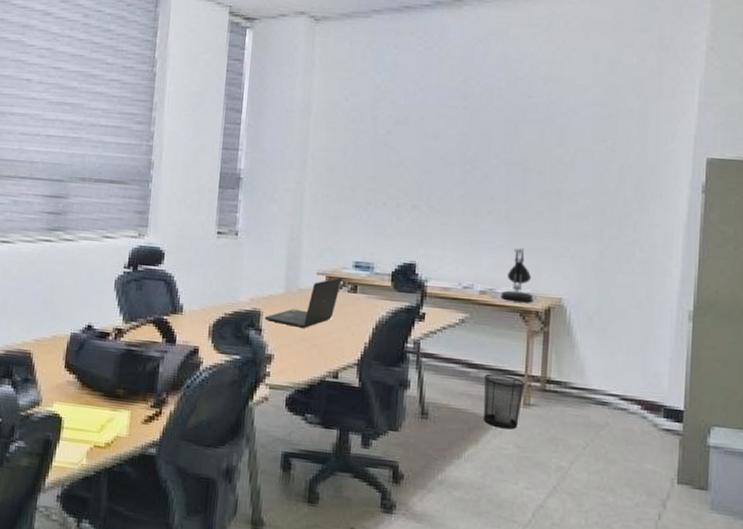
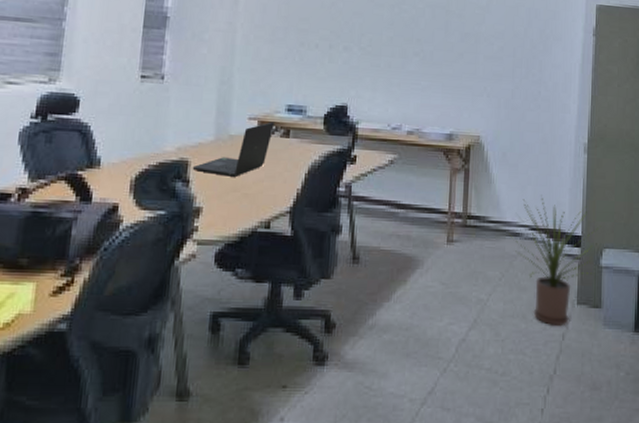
waste bin: present [483,373,526,430] -> none [410,213,449,267]
desk lamp: present [500,247,533,303] -> none [426,87,455,142]
house plant: none [594,363,709,504] -> present [508,195,601,325]

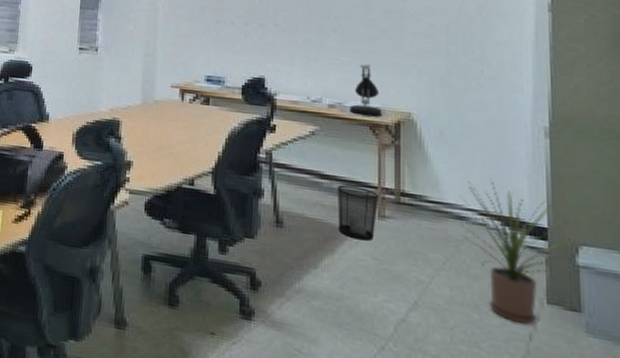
laptop: present [192,121,274,177] -> none [123,90,195,137]
waste bin: none [410,213,449,267] -> present [337,185,379,241]
desk lamp: none [426,87,455,142] -> present [349,63,381,117]

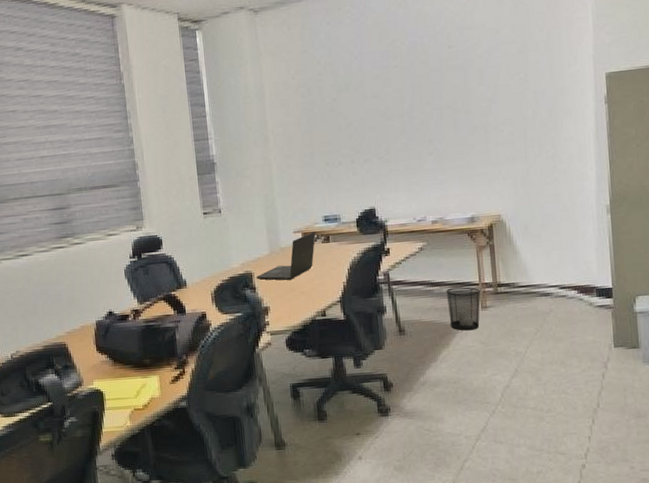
laptop: none [123,90,195,137] -> present [256,232,316,280]
desk lamp: present [349,63,381,117] -> none [449,178,476,225]
house plant: present [452,178,574,325] -> none [539,257,632,367]

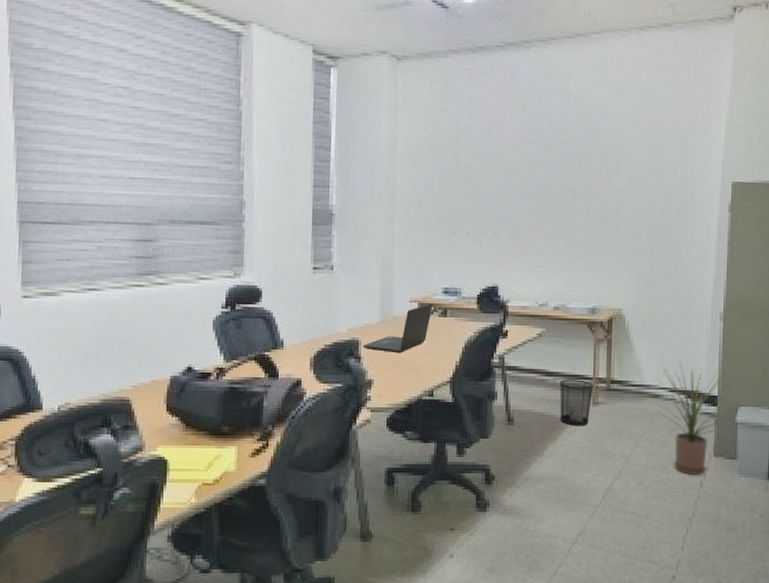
house plant: none [539,257,632,367] -> present [649,360,736,475]

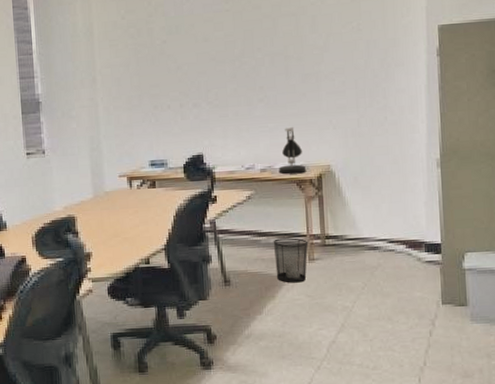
laptop: present [362,303,433,352] -> none [79,176,141,225]
desk lamp: none [571,266,597,315] -> present [278,126,306,175]
house plant: present [649,360,736,475] -> none [367,210,461,324]

